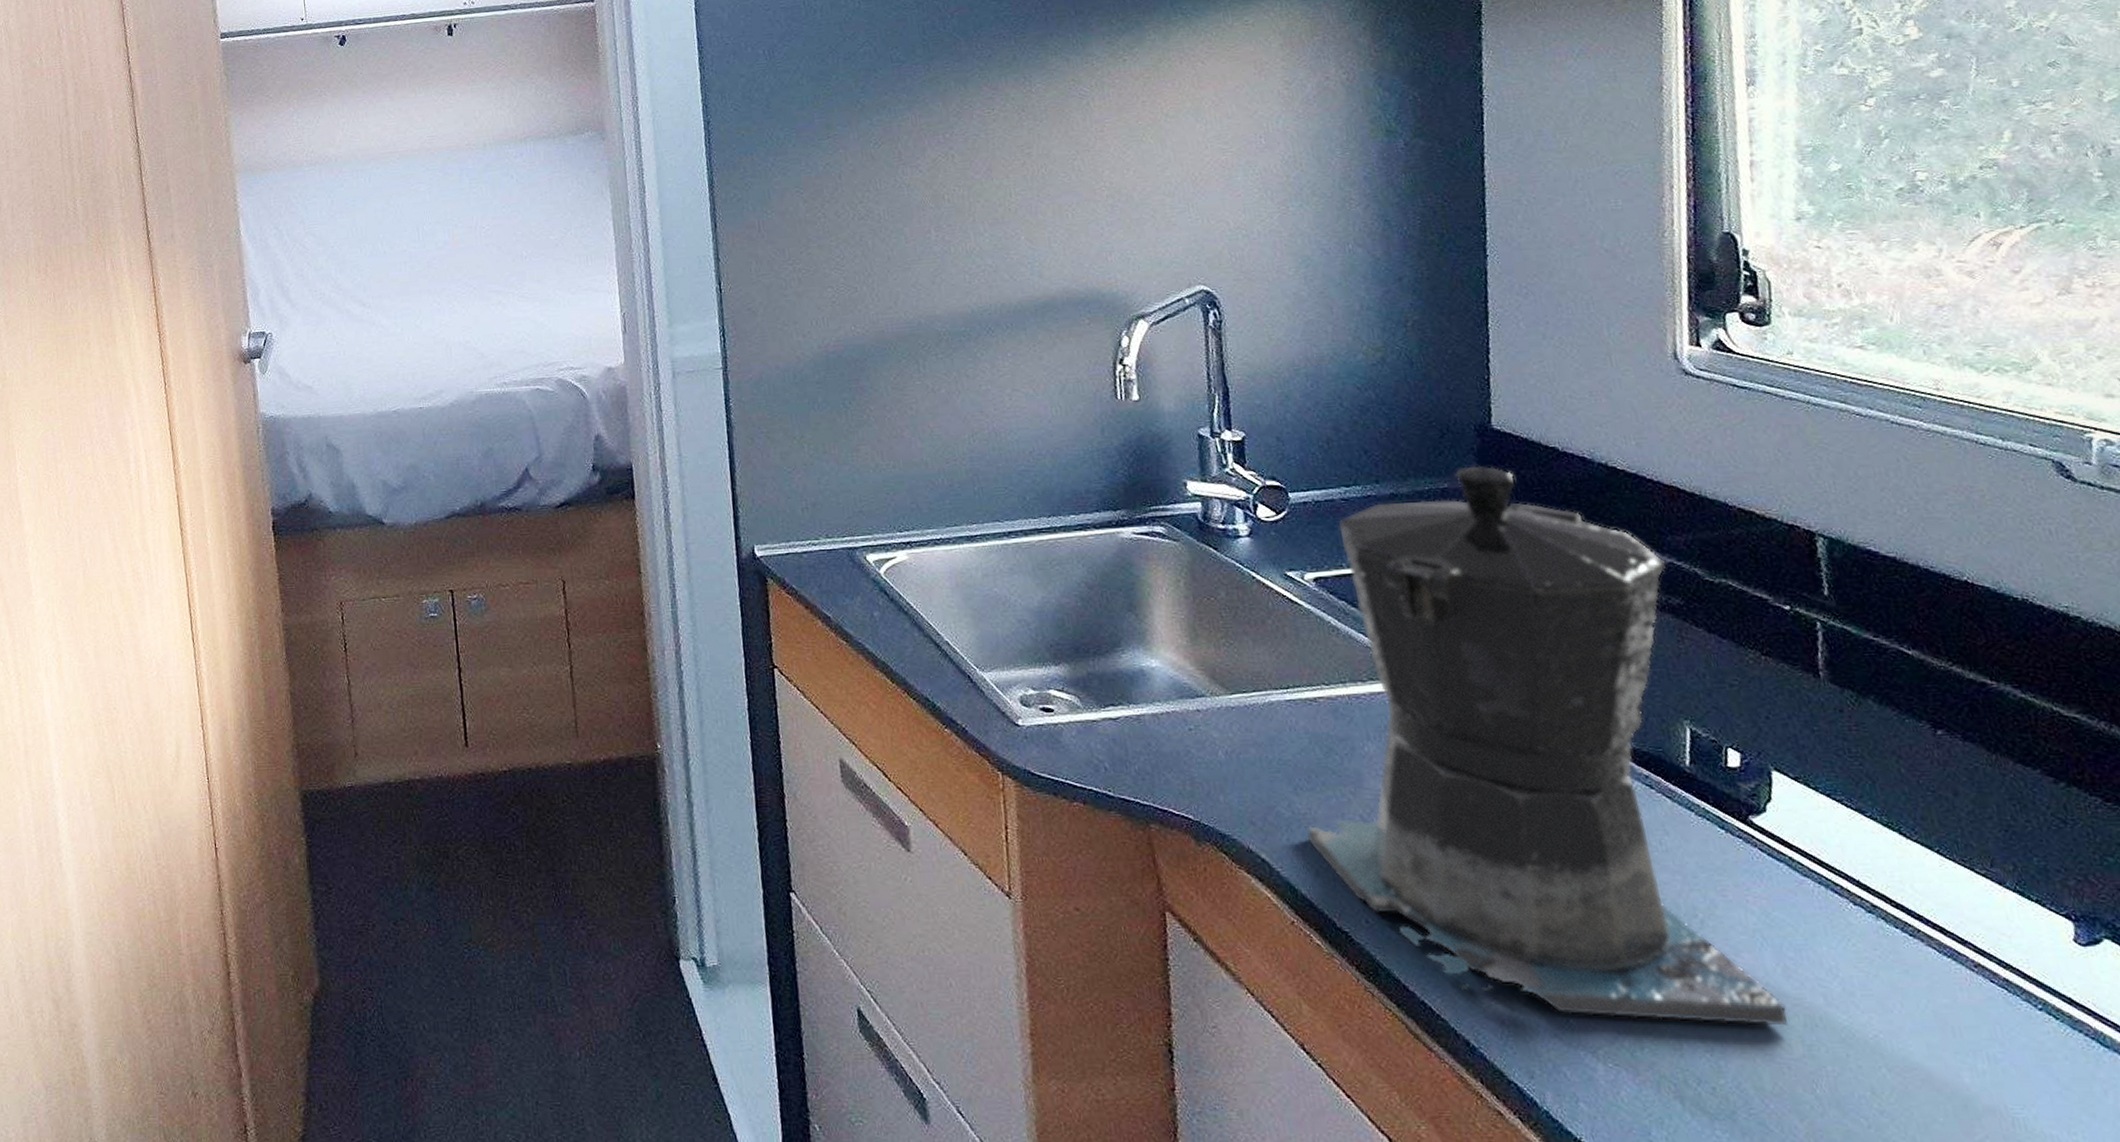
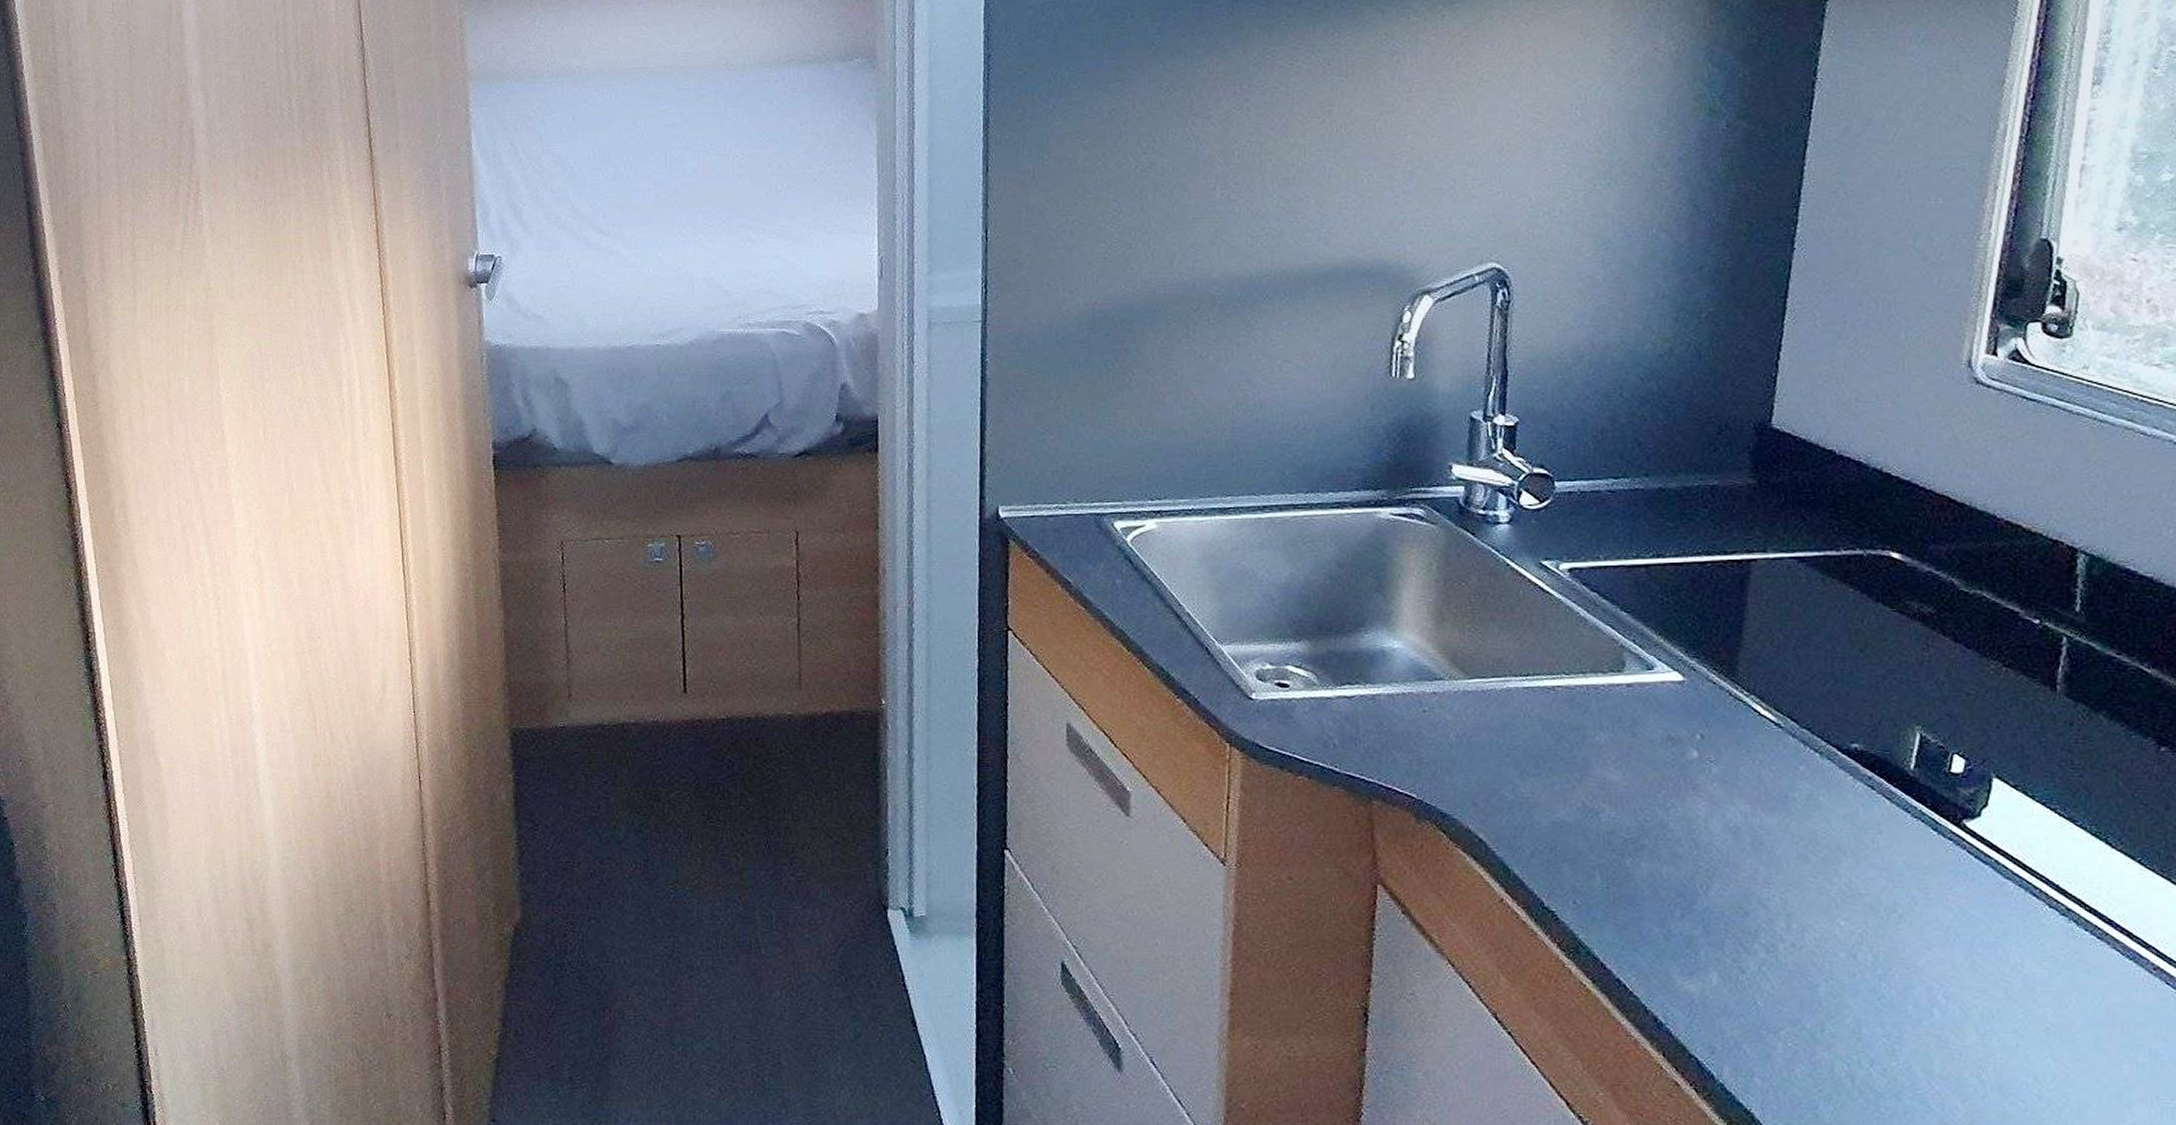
coffee maker: present [1307,465,1788,1026] -> none [1526,464,1968,1016]

